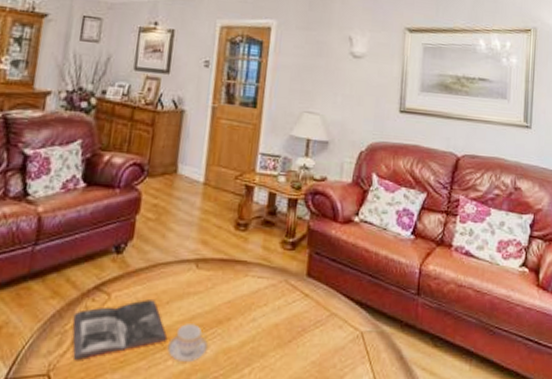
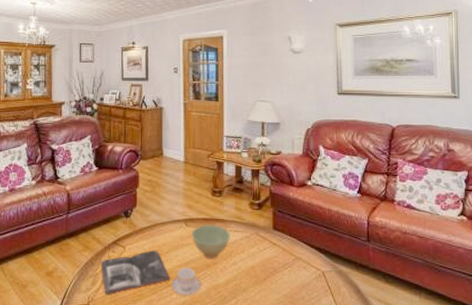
bowl: none [201,267,253,314] -> present [191,225,230,259]

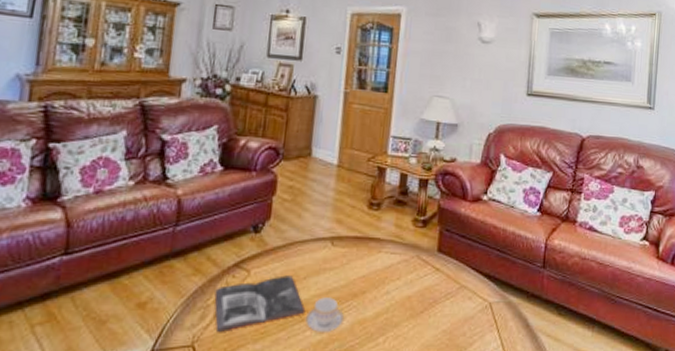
bowl: present [191,225,230,259] -> none [336,244,386,287]

